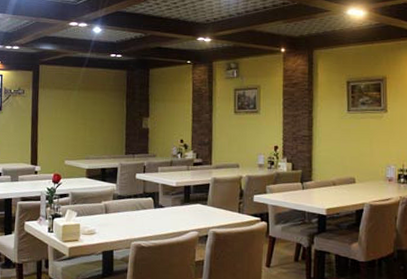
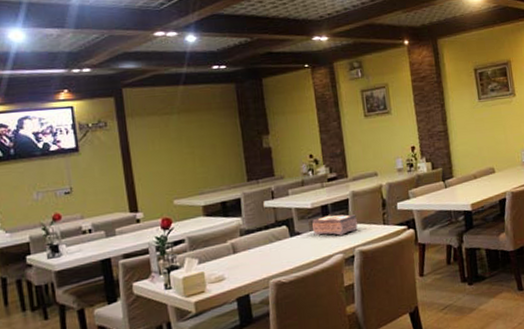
tissue box: none [174,195,215,215] -> present [312,214,358,236]

